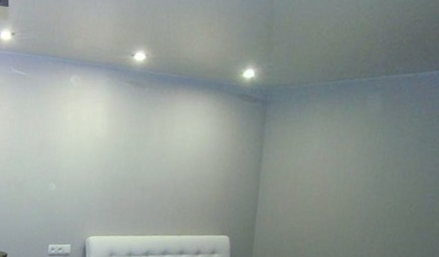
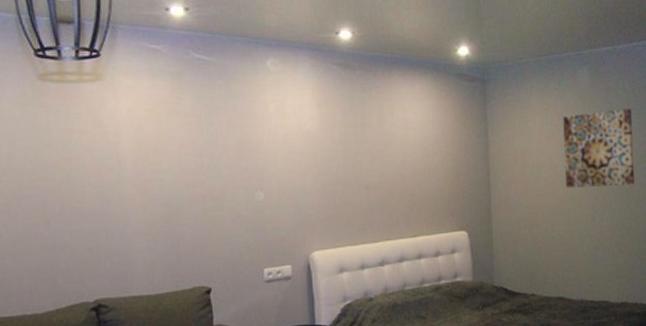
wall art: none [337,136,425,213] -> present [562,108,634,189]

